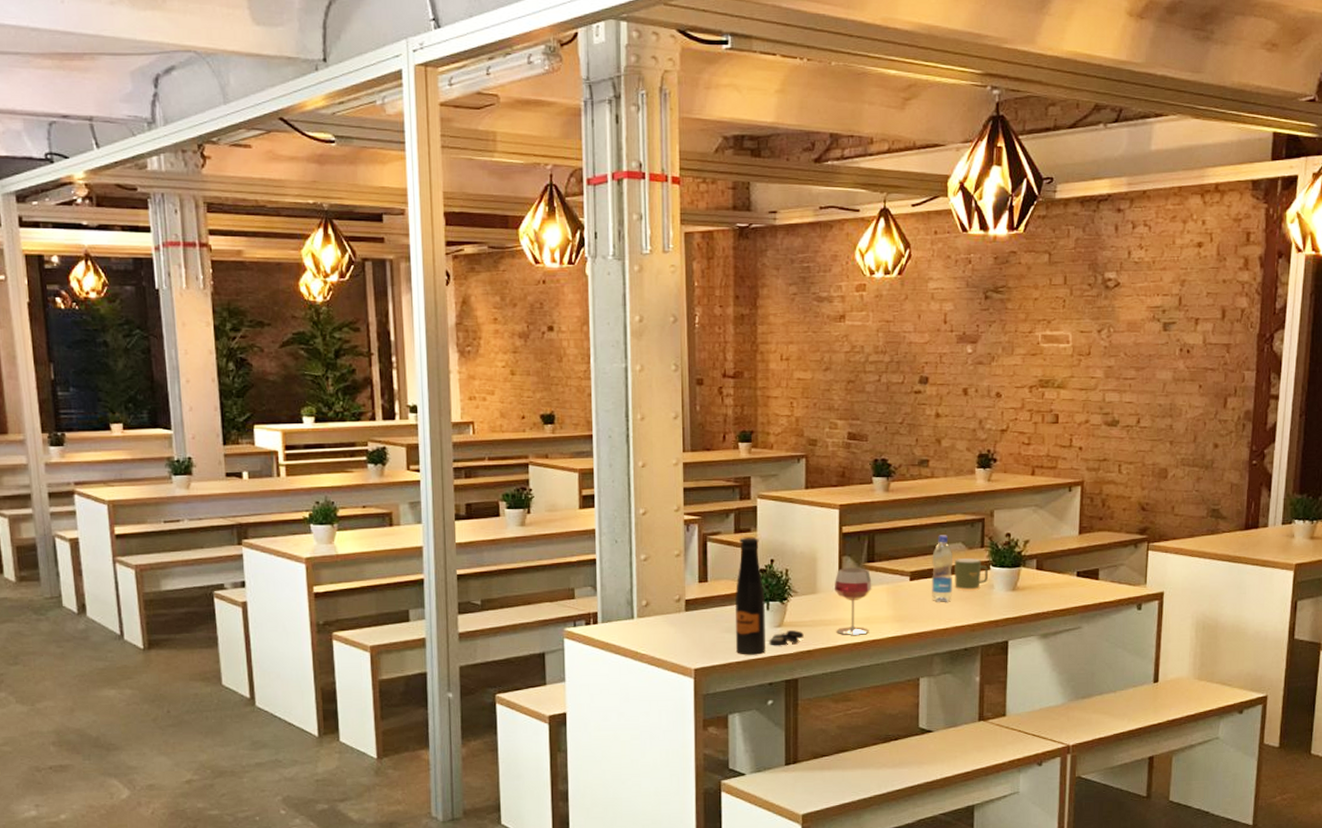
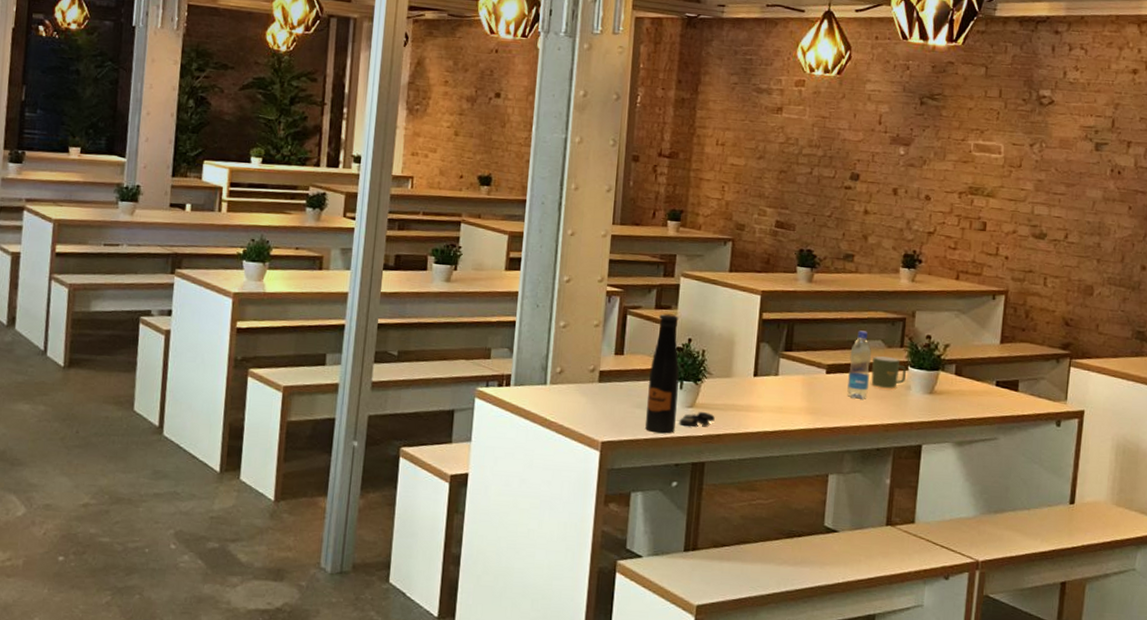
wineglass: present [835,568,872,635] -> none [748,354,788,424]

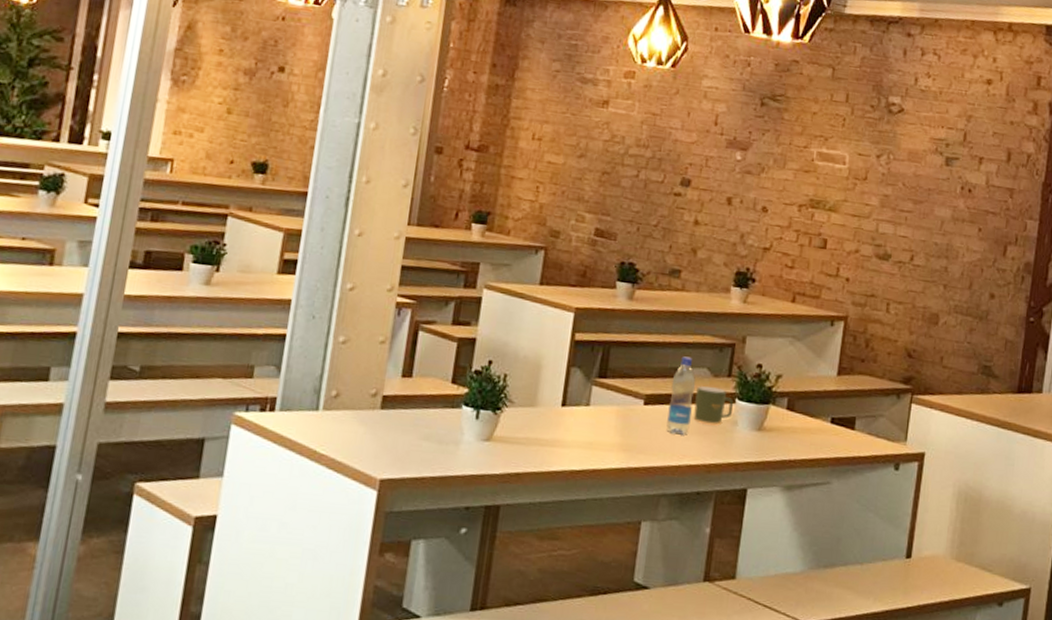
beer bottle: present [645,313,715,433] -> none [433,330,515,471]

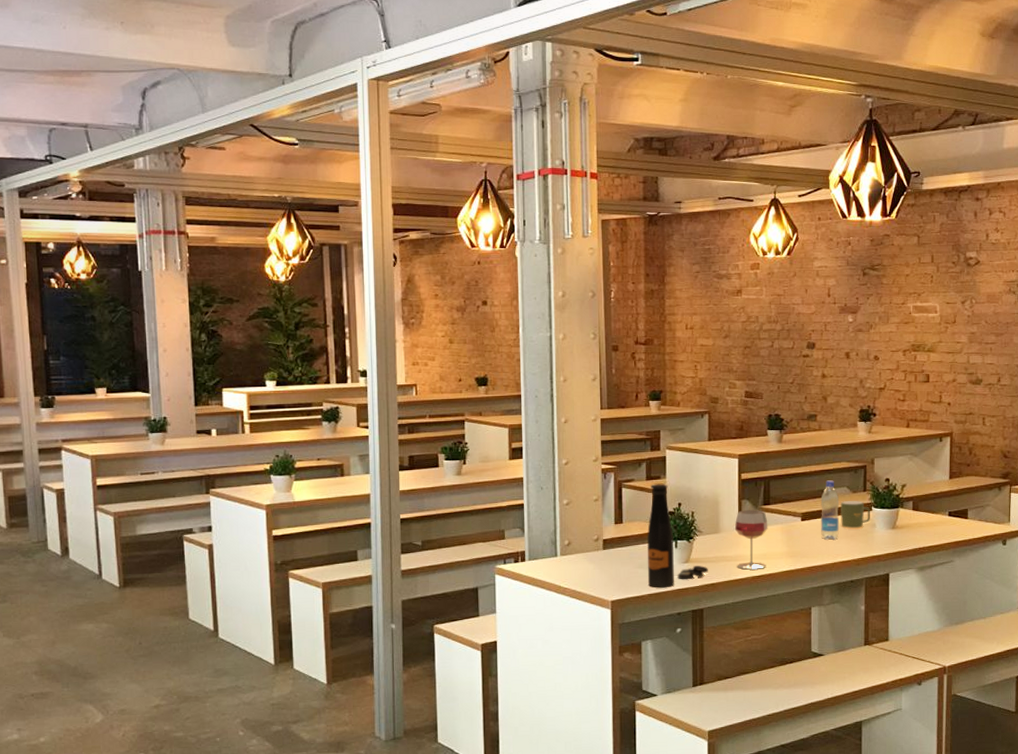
beer bottle: none [433,330,515,471] -> present [647,483,708,587]
wineglass: none [552,380,601,462] -> present [735,510,768,570]

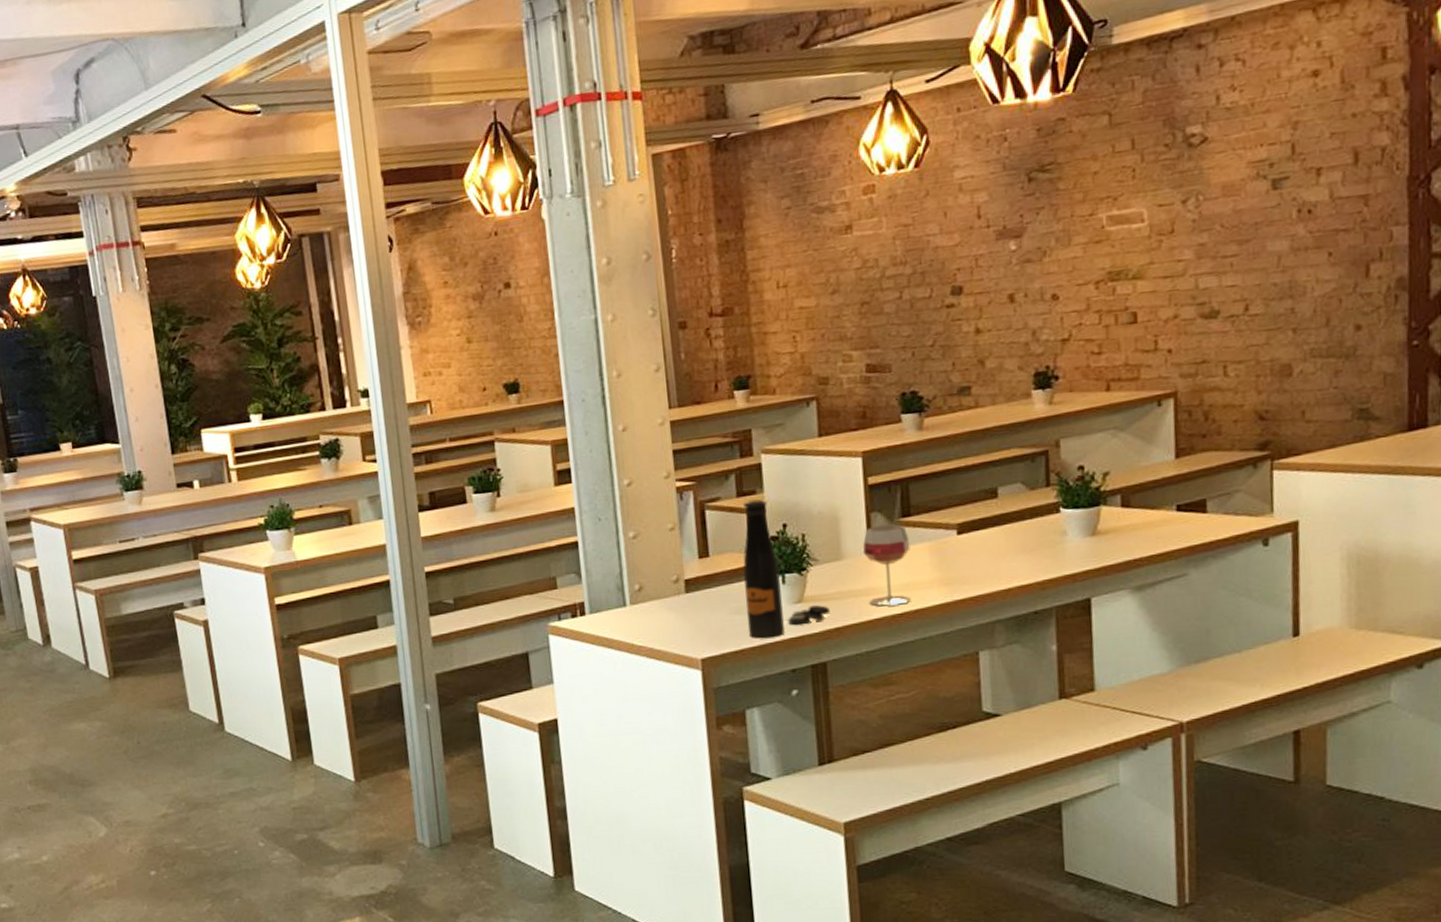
bottle: present [821,480,840,540] -> none [983,475,1013,558]
mug: present [841,501,870,529] -> none [1013,500,1058,541]

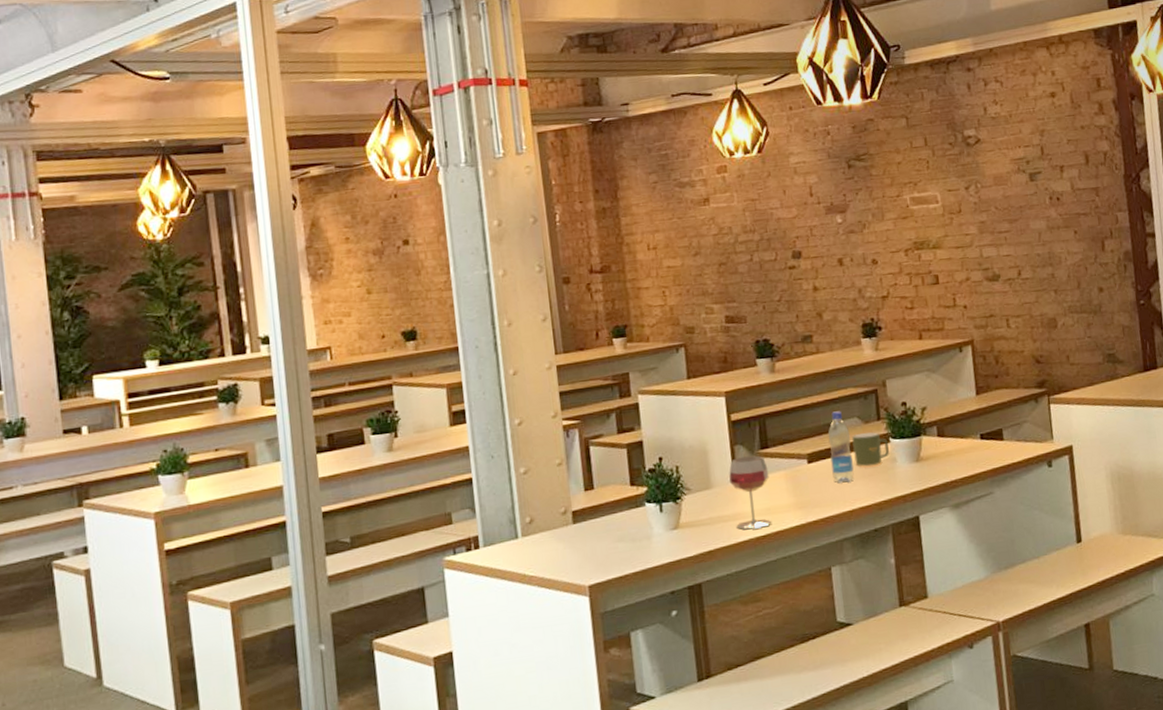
beer bottle: present [743,499,830,638] -> none [623,435,703,564]
bottle: none [983,475,1013,558] -> present [828,411,854,484]
mug: none [1013,500,1058,541] -> present [852,432,889,467]

